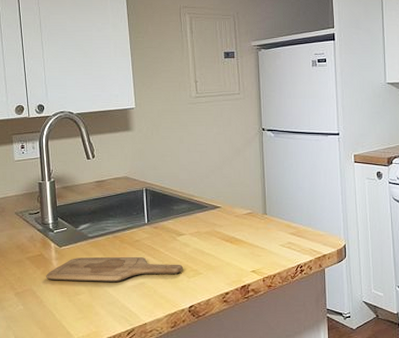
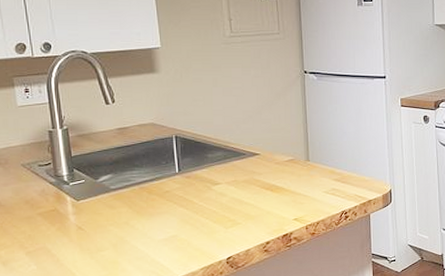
cutting board: present [46,256,183,282] -> none [62,208,220,237]

